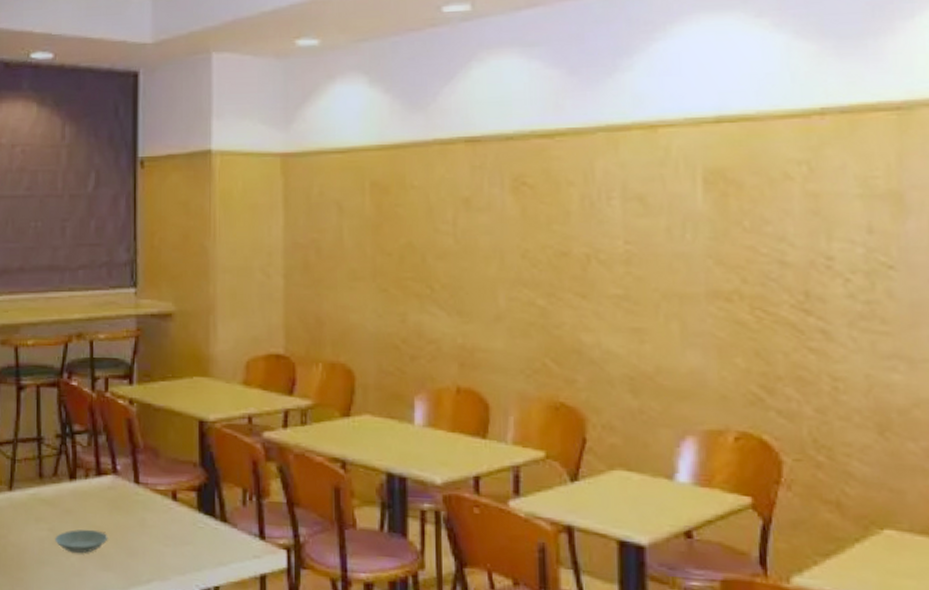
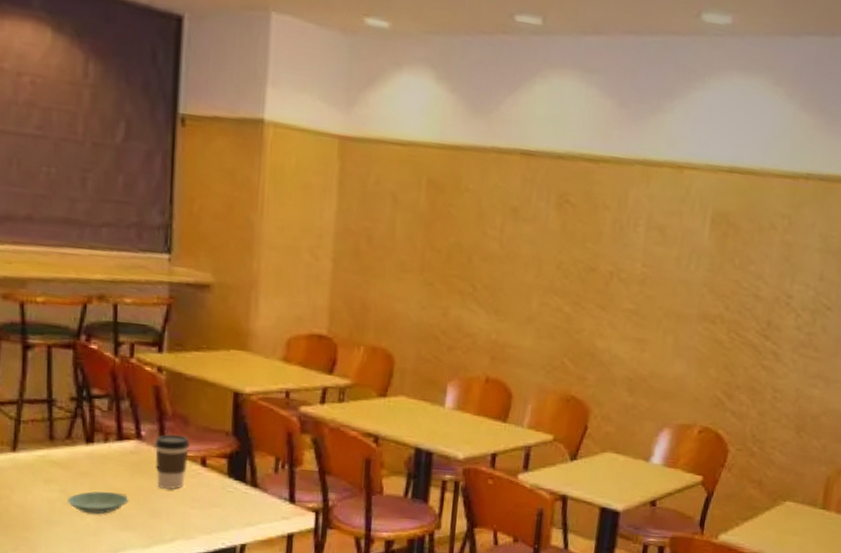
coffee cup: none [130,467,161,526] -> present [155,434,190,489]

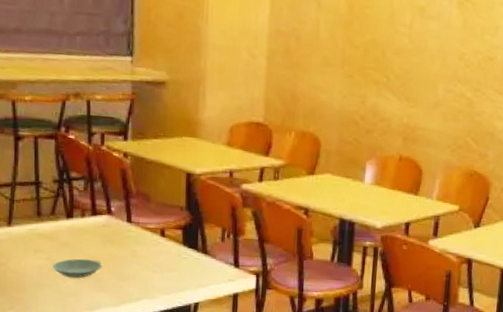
coffee cup: present [155,434,190,489] -> none [123,209,151,256]

